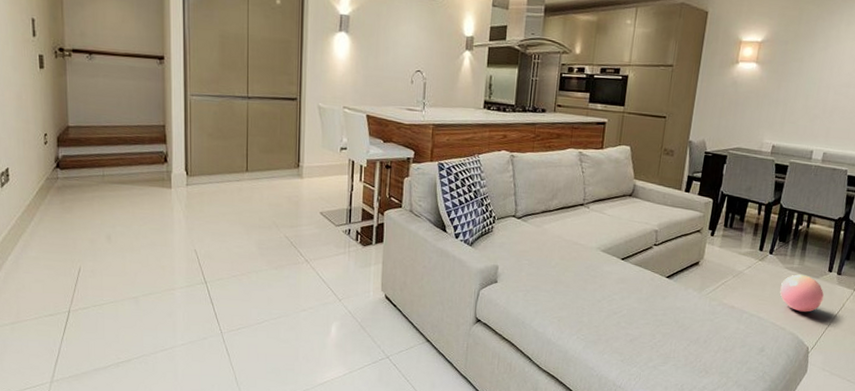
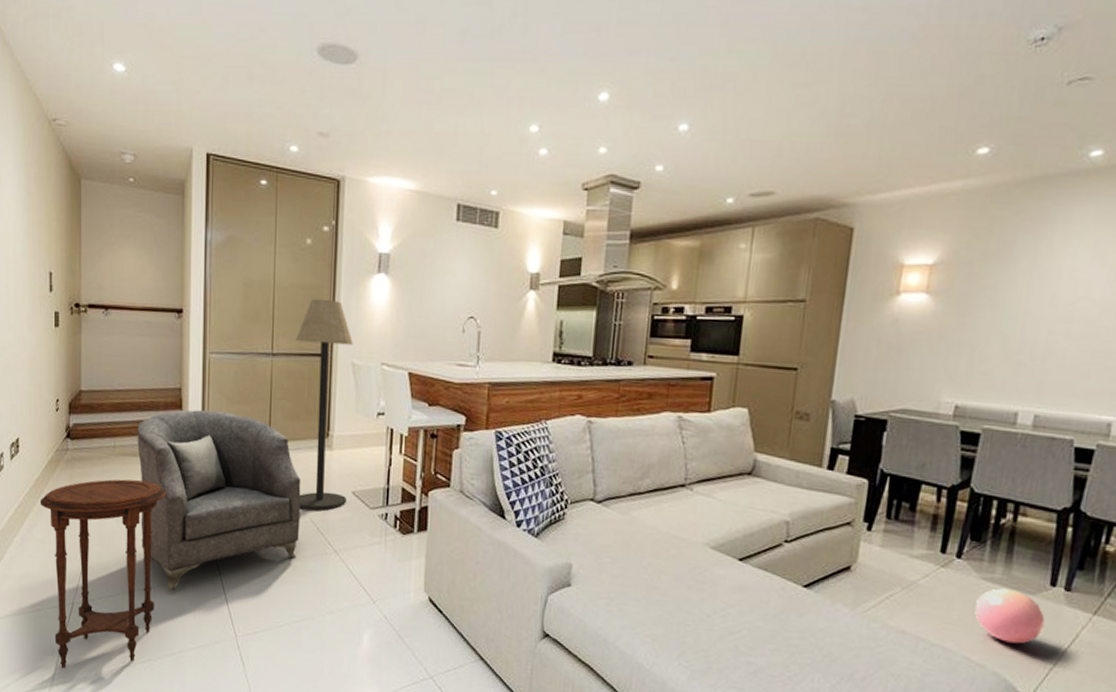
side table: none [32,203,154,368] -> present [39,479,166,669]
armchair: none [124,144,276,297] -> present [137,409,301,591]
floor lamp: none [269,51,319,228] -> present [296,298,353,510]

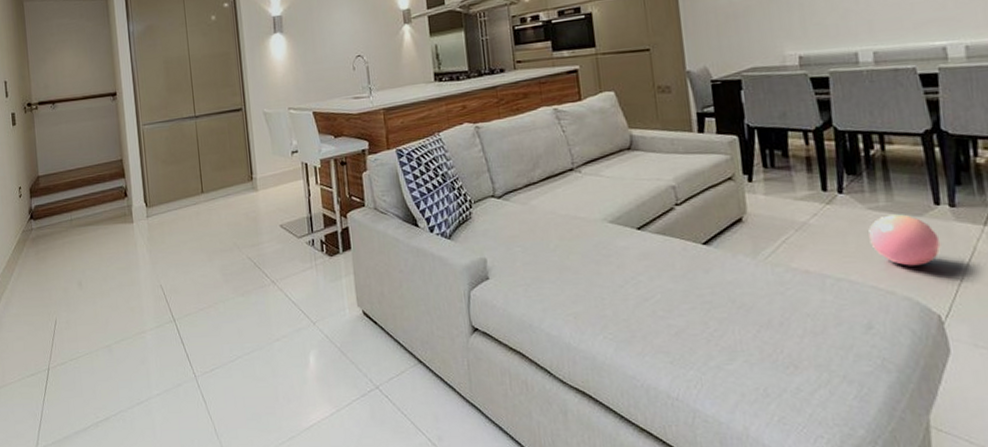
side table: present [39,479,166,669] -> none [12,246,120,433]
armchair: present [137,409,301,591] -> none [89,173,240,343]
floor lamp: present [296,298,353,510] -> none [213,62,276,248]

